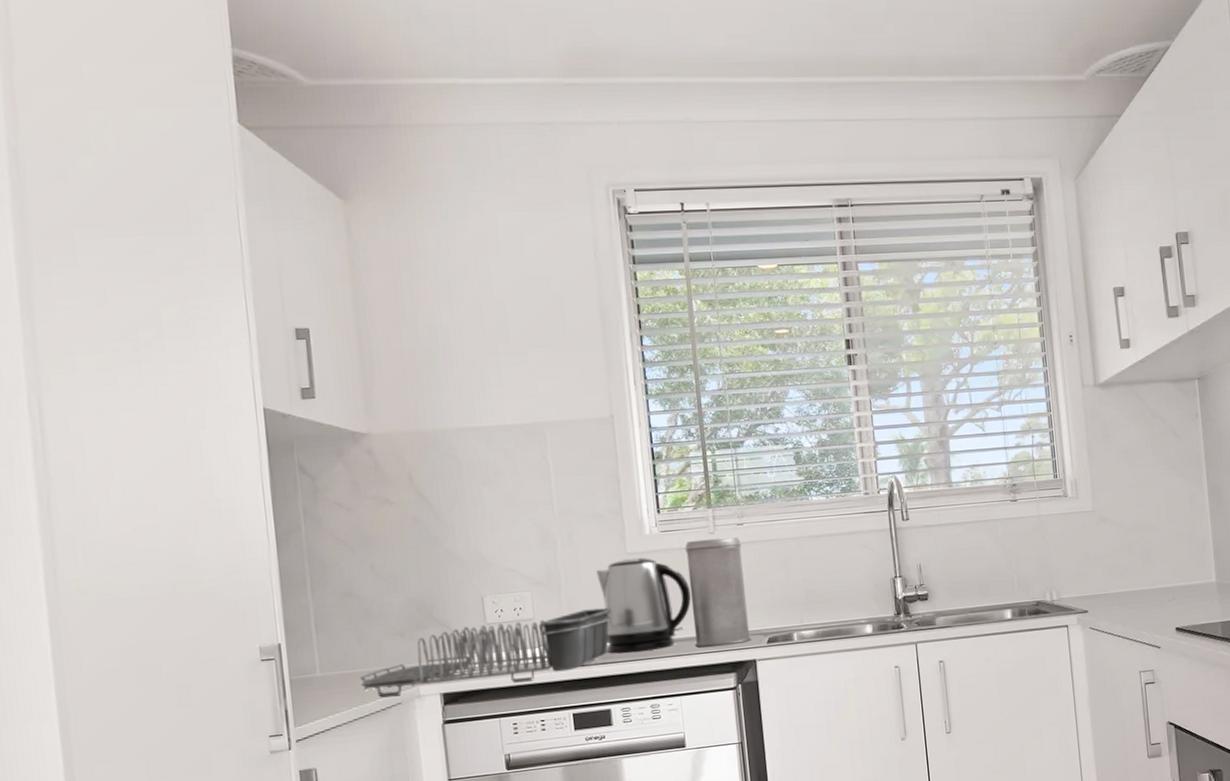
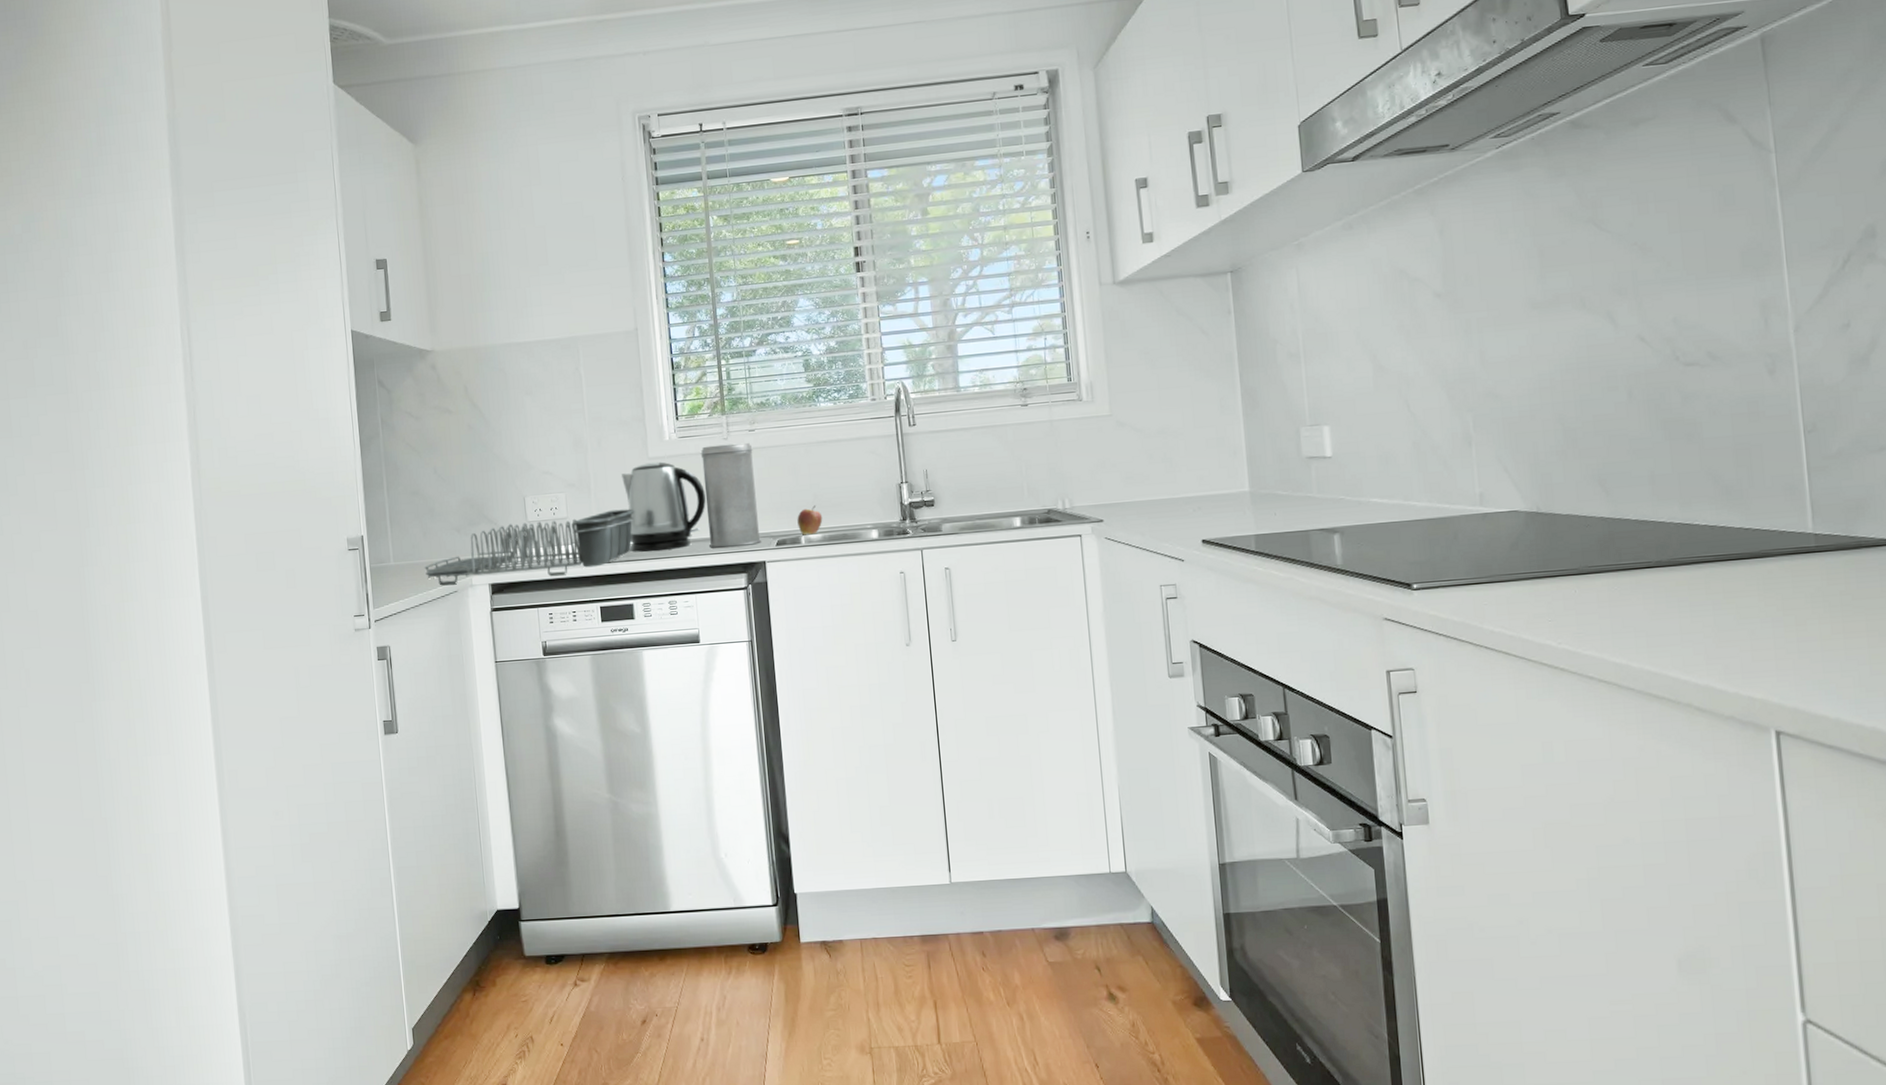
fruit: none [789,601,816,632] -> present [797,505,823,535]

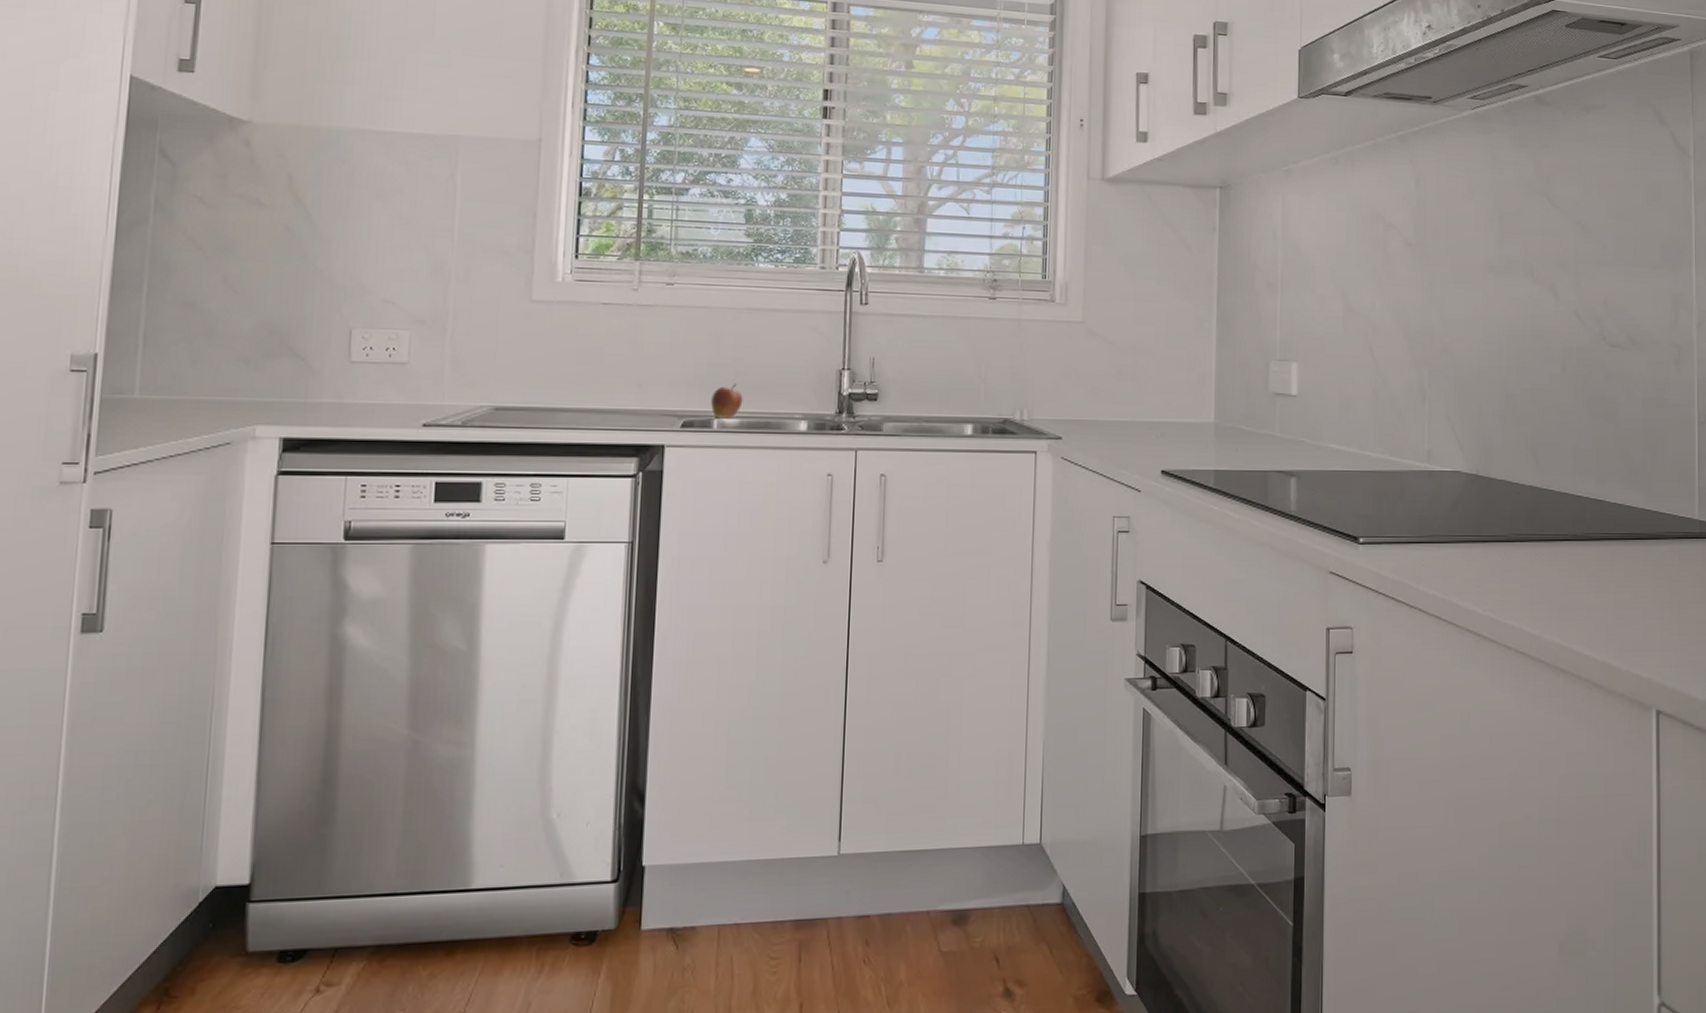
dish rack: present [424,509,635,586] -> none [185,360,503,437]
kettle: present [622,461,706,552] -> none [490,306,599,419]
canister: present [700,442,761,549] -> none [595,295,668,425]

